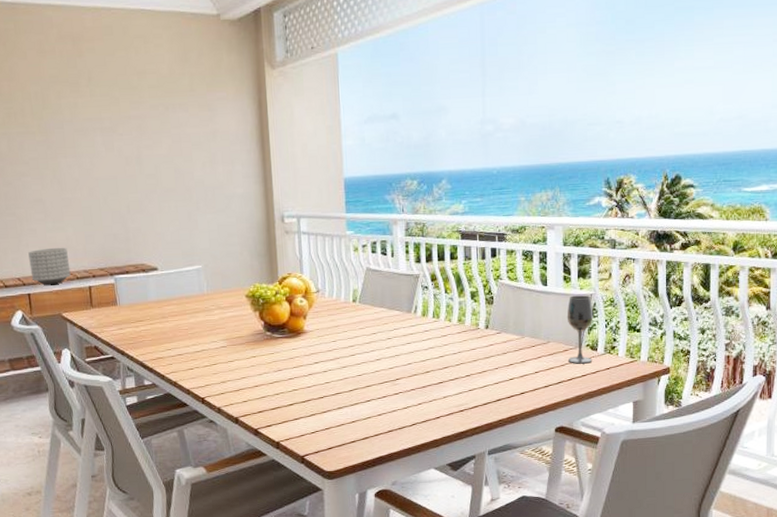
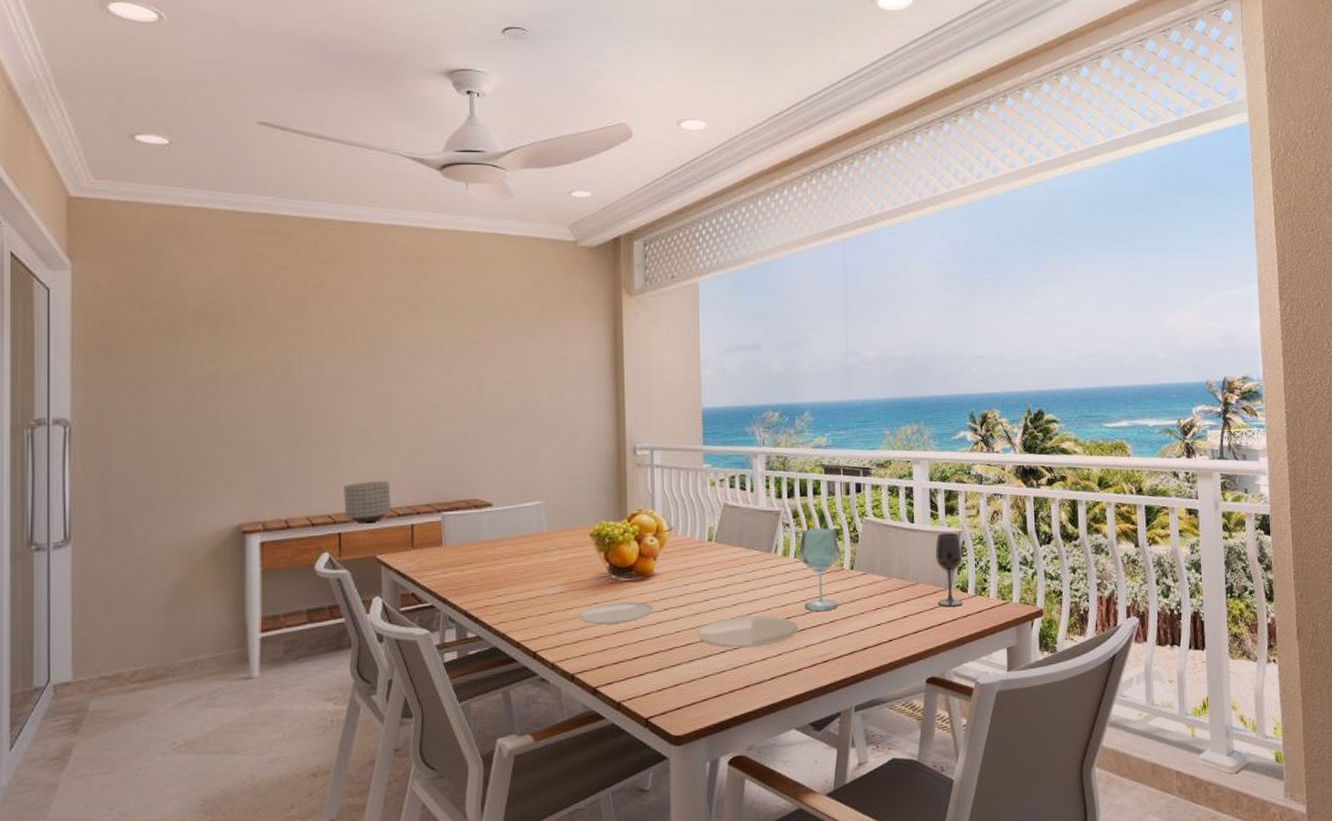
plate: none [239,356,305,375] -> present [578,602,653,625]
plate: none [345,369,437,398] -> present [698,615,799,648]
wine glass: none [436,290,476,366] -> present [798,528,841,611]

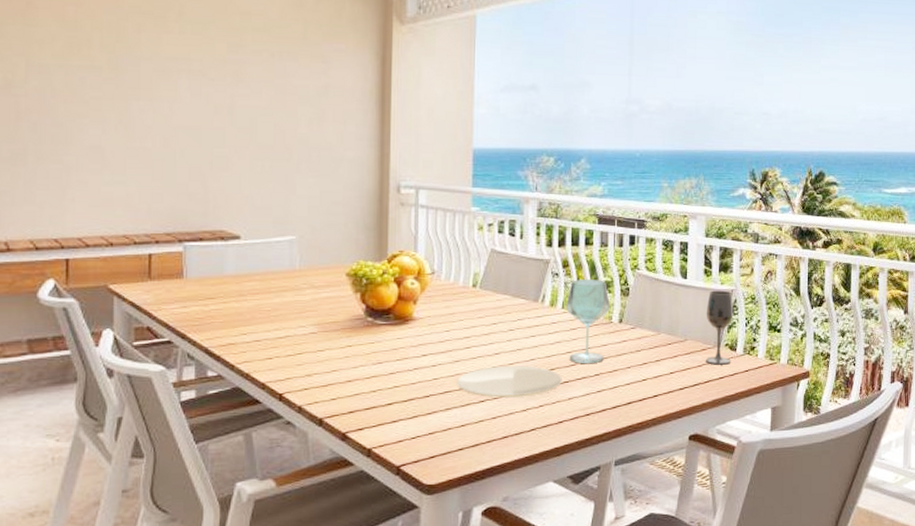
planter: present [344,480,391,524] -> none [73,204,127,250]
plate: present [578,602,653,625] -> none [330,346,411,368]

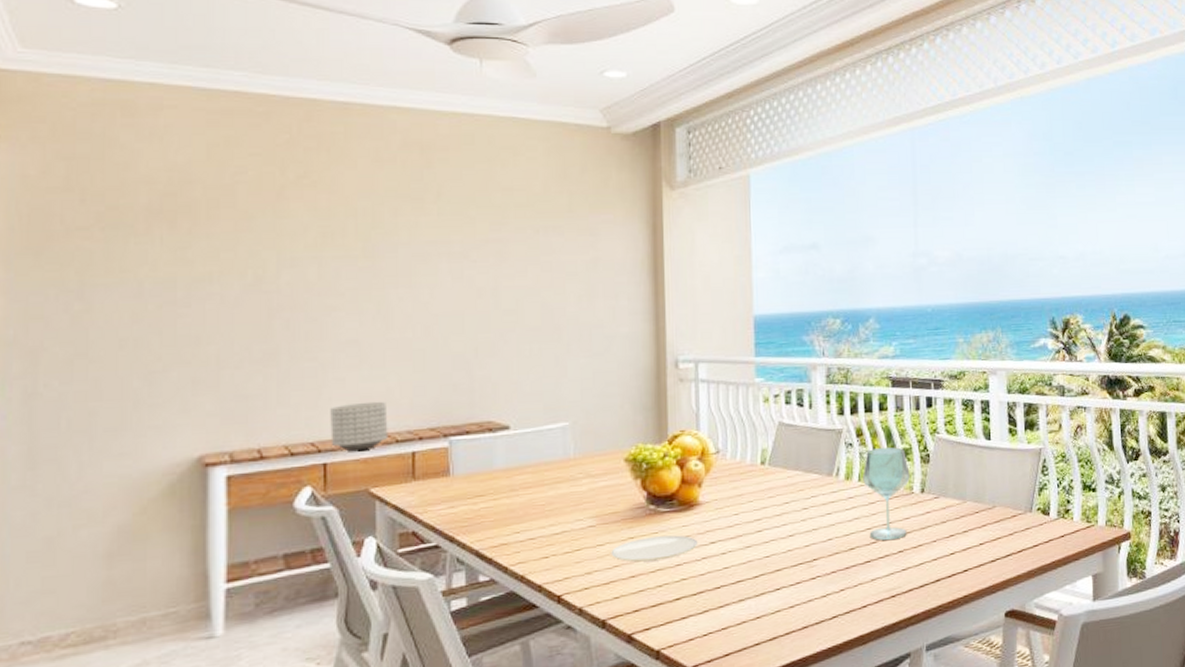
planter: none [73,204,127,250] -> present [330,401,388,452]
plate: none [330,346,411,368] -> present [611,535,698,562]
plate: present [457,366,562,398] -> none [749,546,863,585]
wine glass: present [706,290,734,365] -> none [1013,450,1044,532]

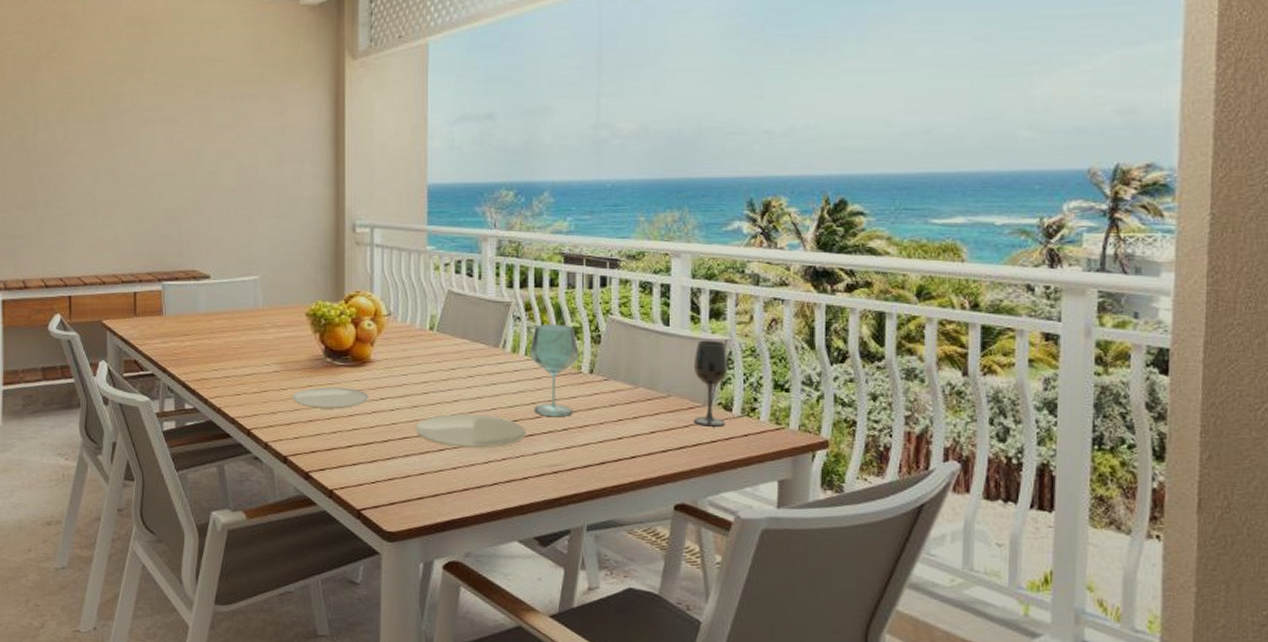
planter: present [330,401,388,452] -> none [73,246,116,288]
plate: none [749,546,863,585] -> present [415,414,526,449]
wine glass: none [1013,450,1044,532] -> present [693,340,728,427]

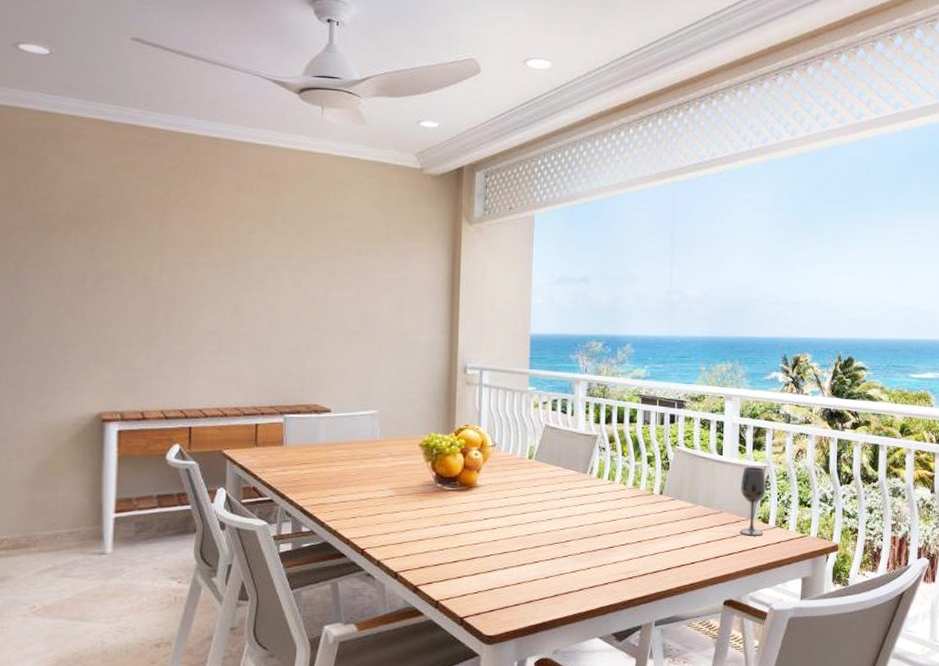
plate: present [292,387,369,409] -> none [404,509,474,529]
plate: present [415,414,526,449] -> none [514,531,608,559]
wine glass: present [530,324,579,416] -> none [612,454,652,531]

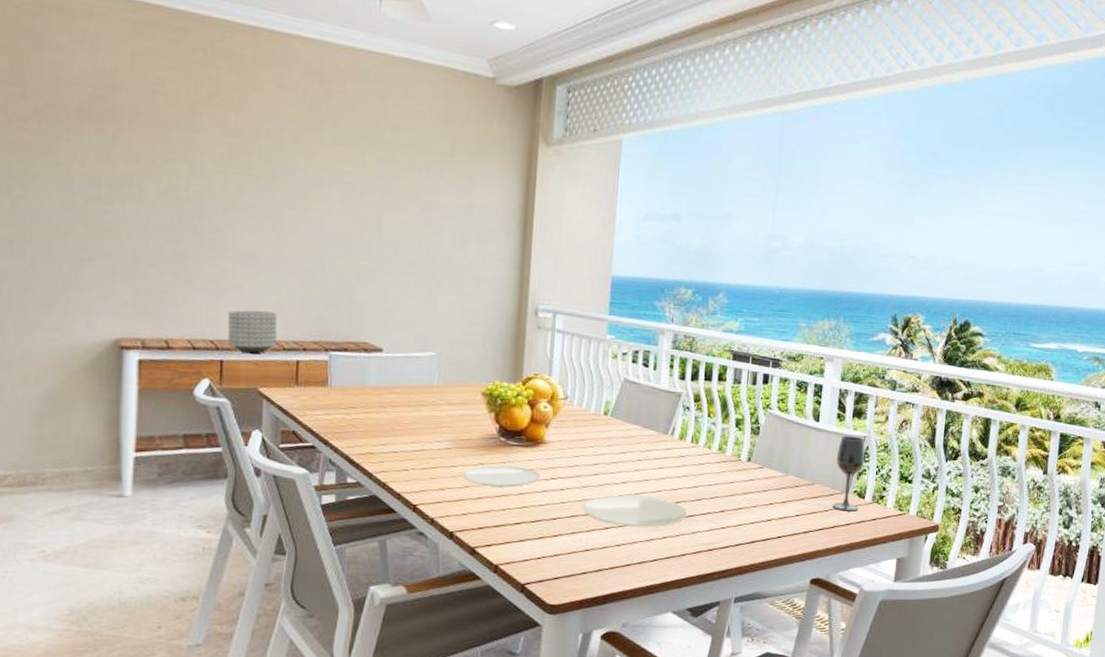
planter: none [195,381,239,420] -> present [227,310,278,354]
plate: none [404,509,474,529] -> present [462,465,540,487]
plate: none [514,531,608,559] -> present [583,495,687,527]

